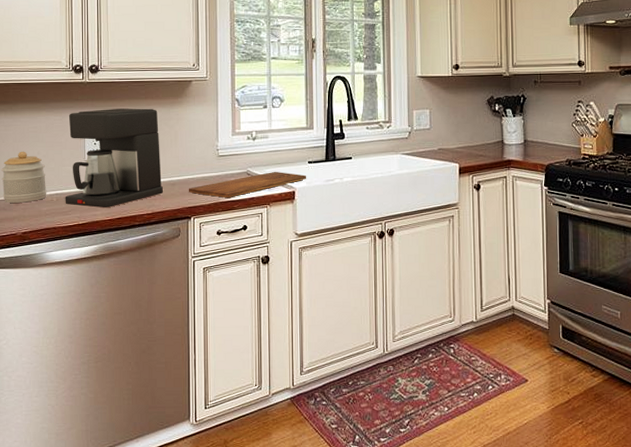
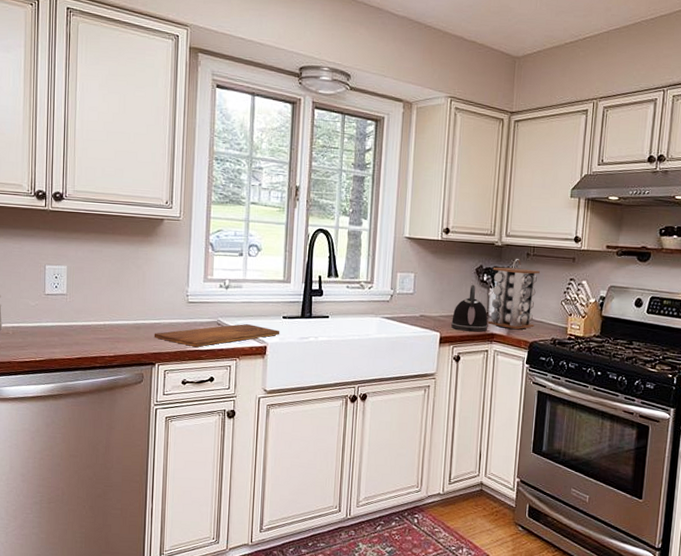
coffee maker: present [65,108,164,208] -> none [21,241,128,347]
kettle: none [468,115,504,160] -> present [450,284,488,332]
spice rack: none [503,87,549,155] -> present [487,259,540,330]

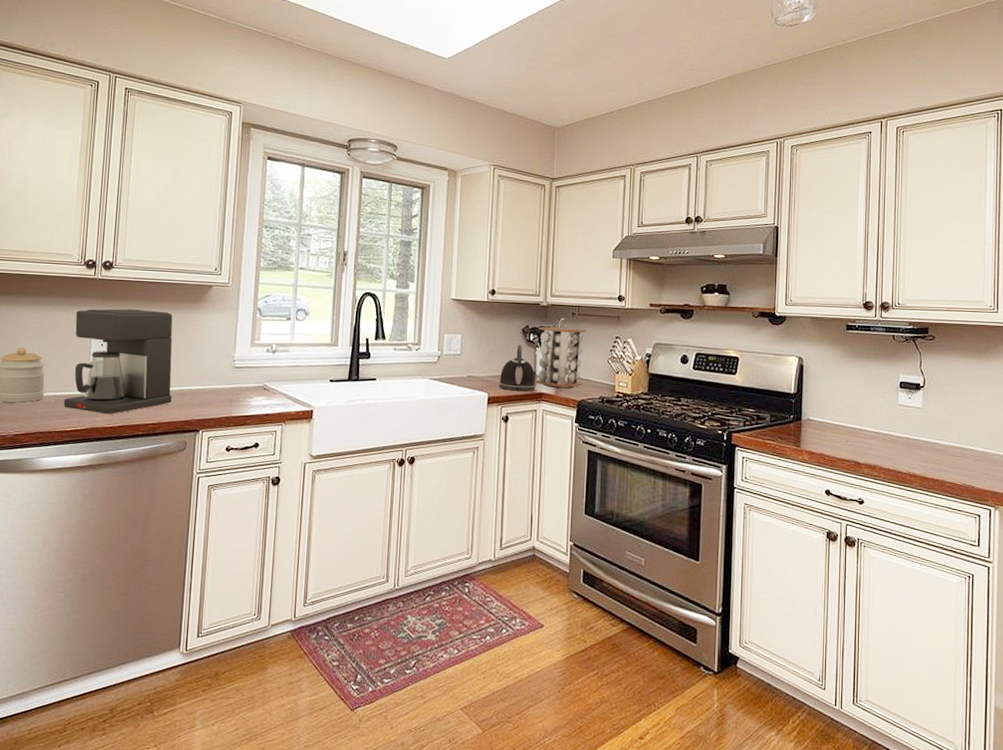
coffee maker: none [21,241,128,347] -> present [63,308,173,415]
cutting board: present [154,324,280,348] -> none [198,388,327,413]

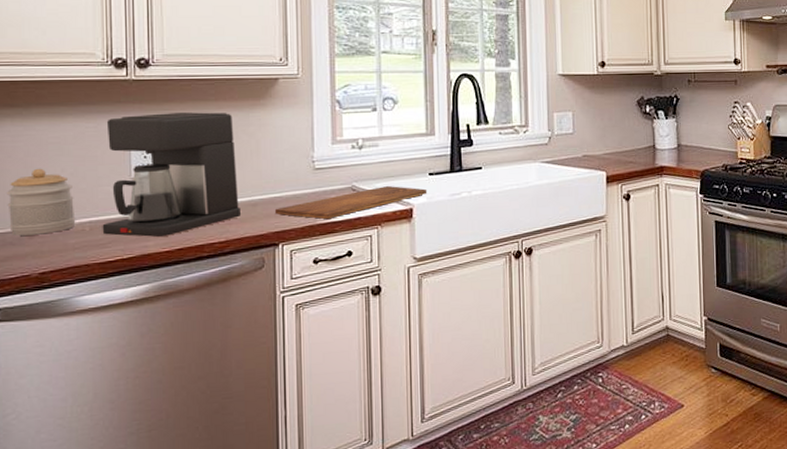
cutting board: none [198,388,327,413] -> present [274,186,428,220]
kettle: present [498,344,536,392] -> none [616,117,656,167]
spice rack: present [535,318,585,389] -> none [654,87,704,160]

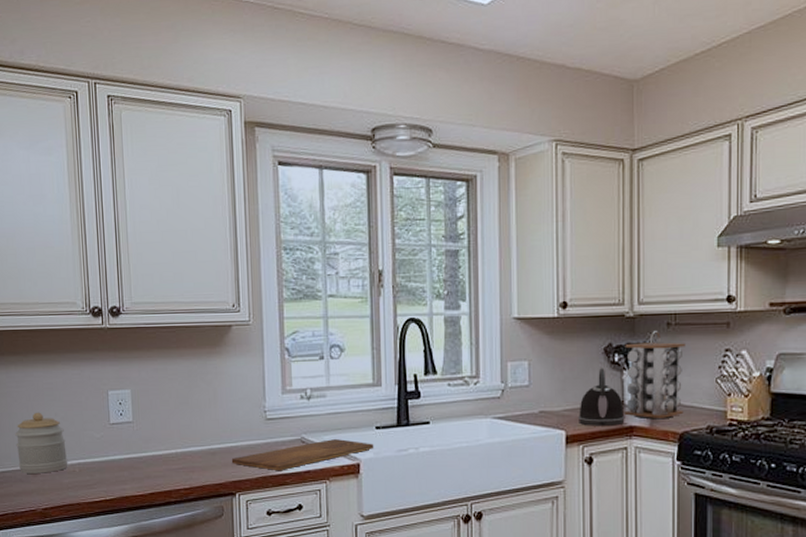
coffee maker: present [102,112,242,238] -> none [88,360,203,482]
kettle: none [616,117,656,167] -> present [577,368,625,426]
spice rack: none [654,87,704,160] -> present [624,331,685,420]

